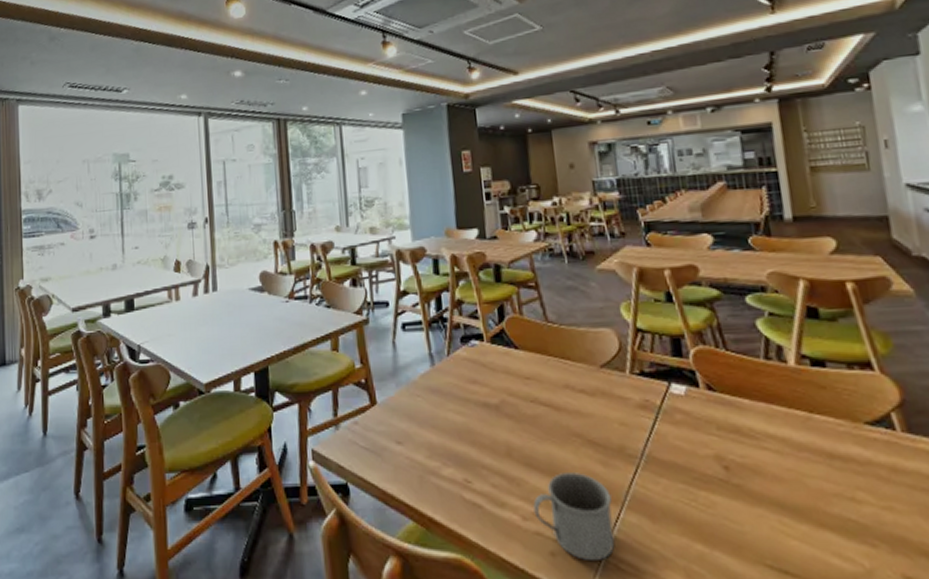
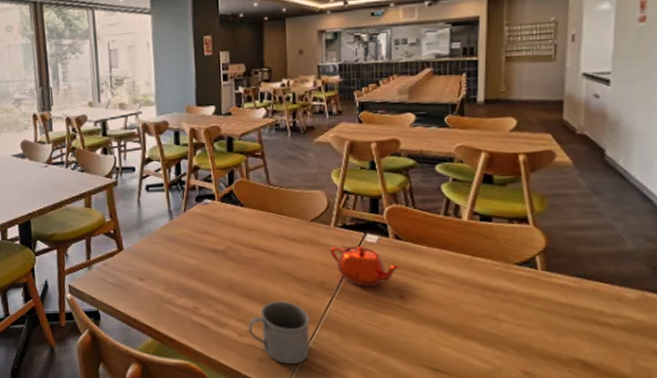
teapot: none [627,397,720,454] -> present [330,245,401,288]

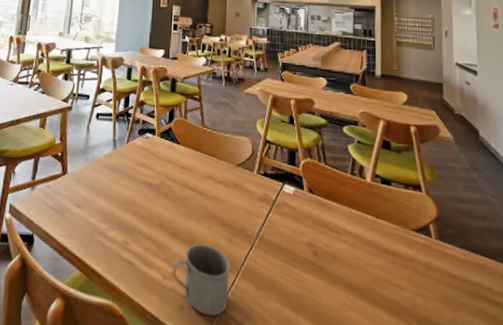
teapot: present [330,245,401,288] -> none [252,194,314,239]

